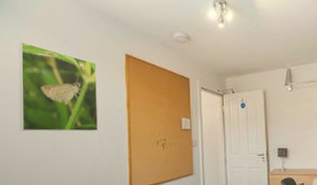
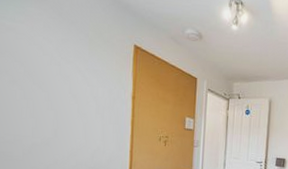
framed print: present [18,42,99,132] -> none [21,18,104,120]

